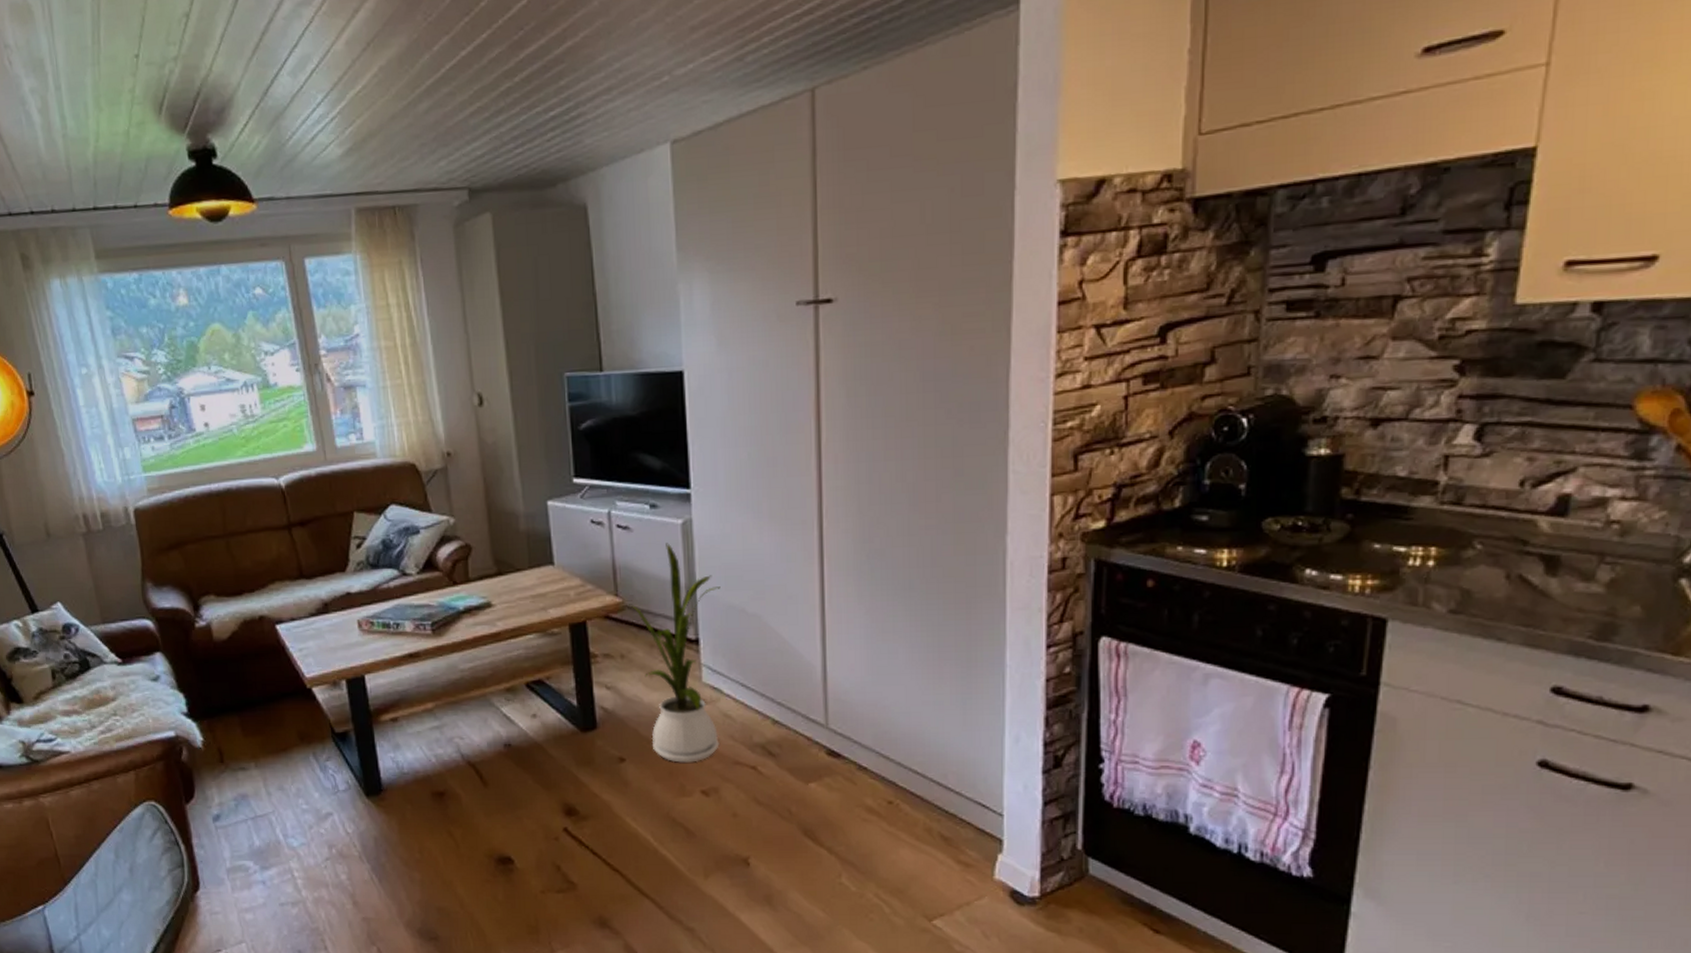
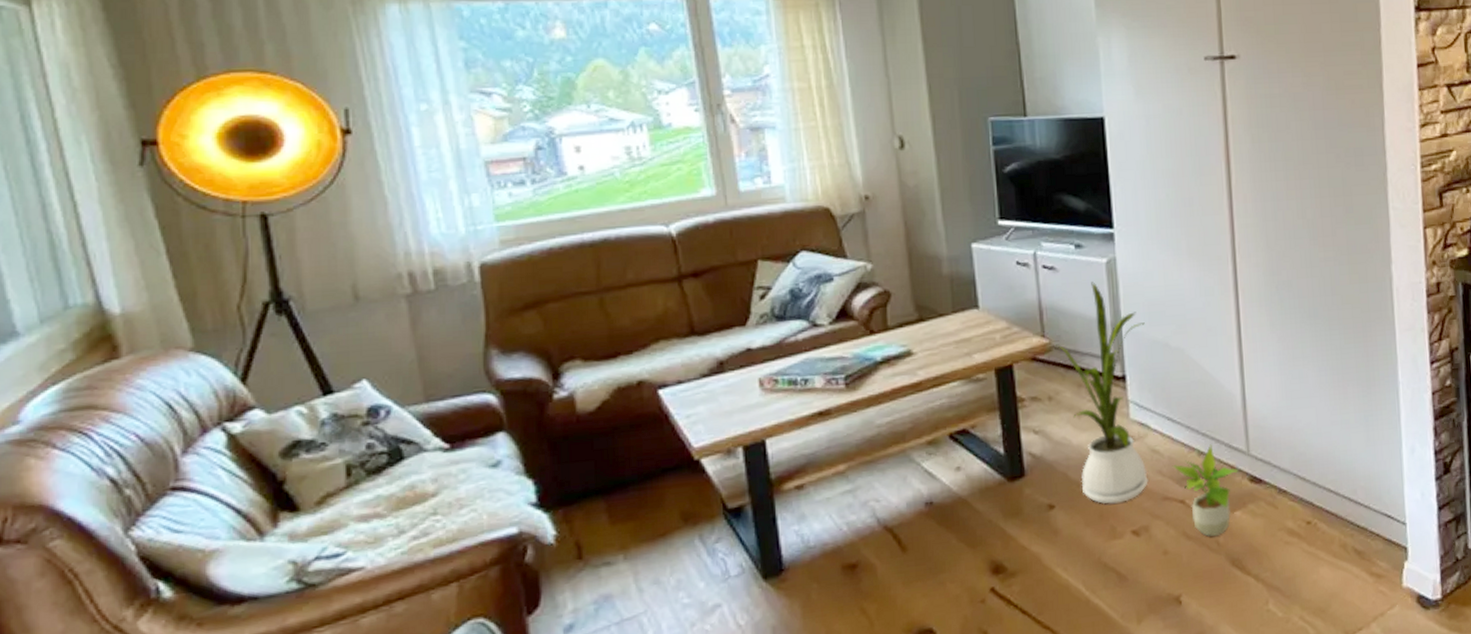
potted plant: none [744,714,815,804] -> present [1172,444,1239,537]

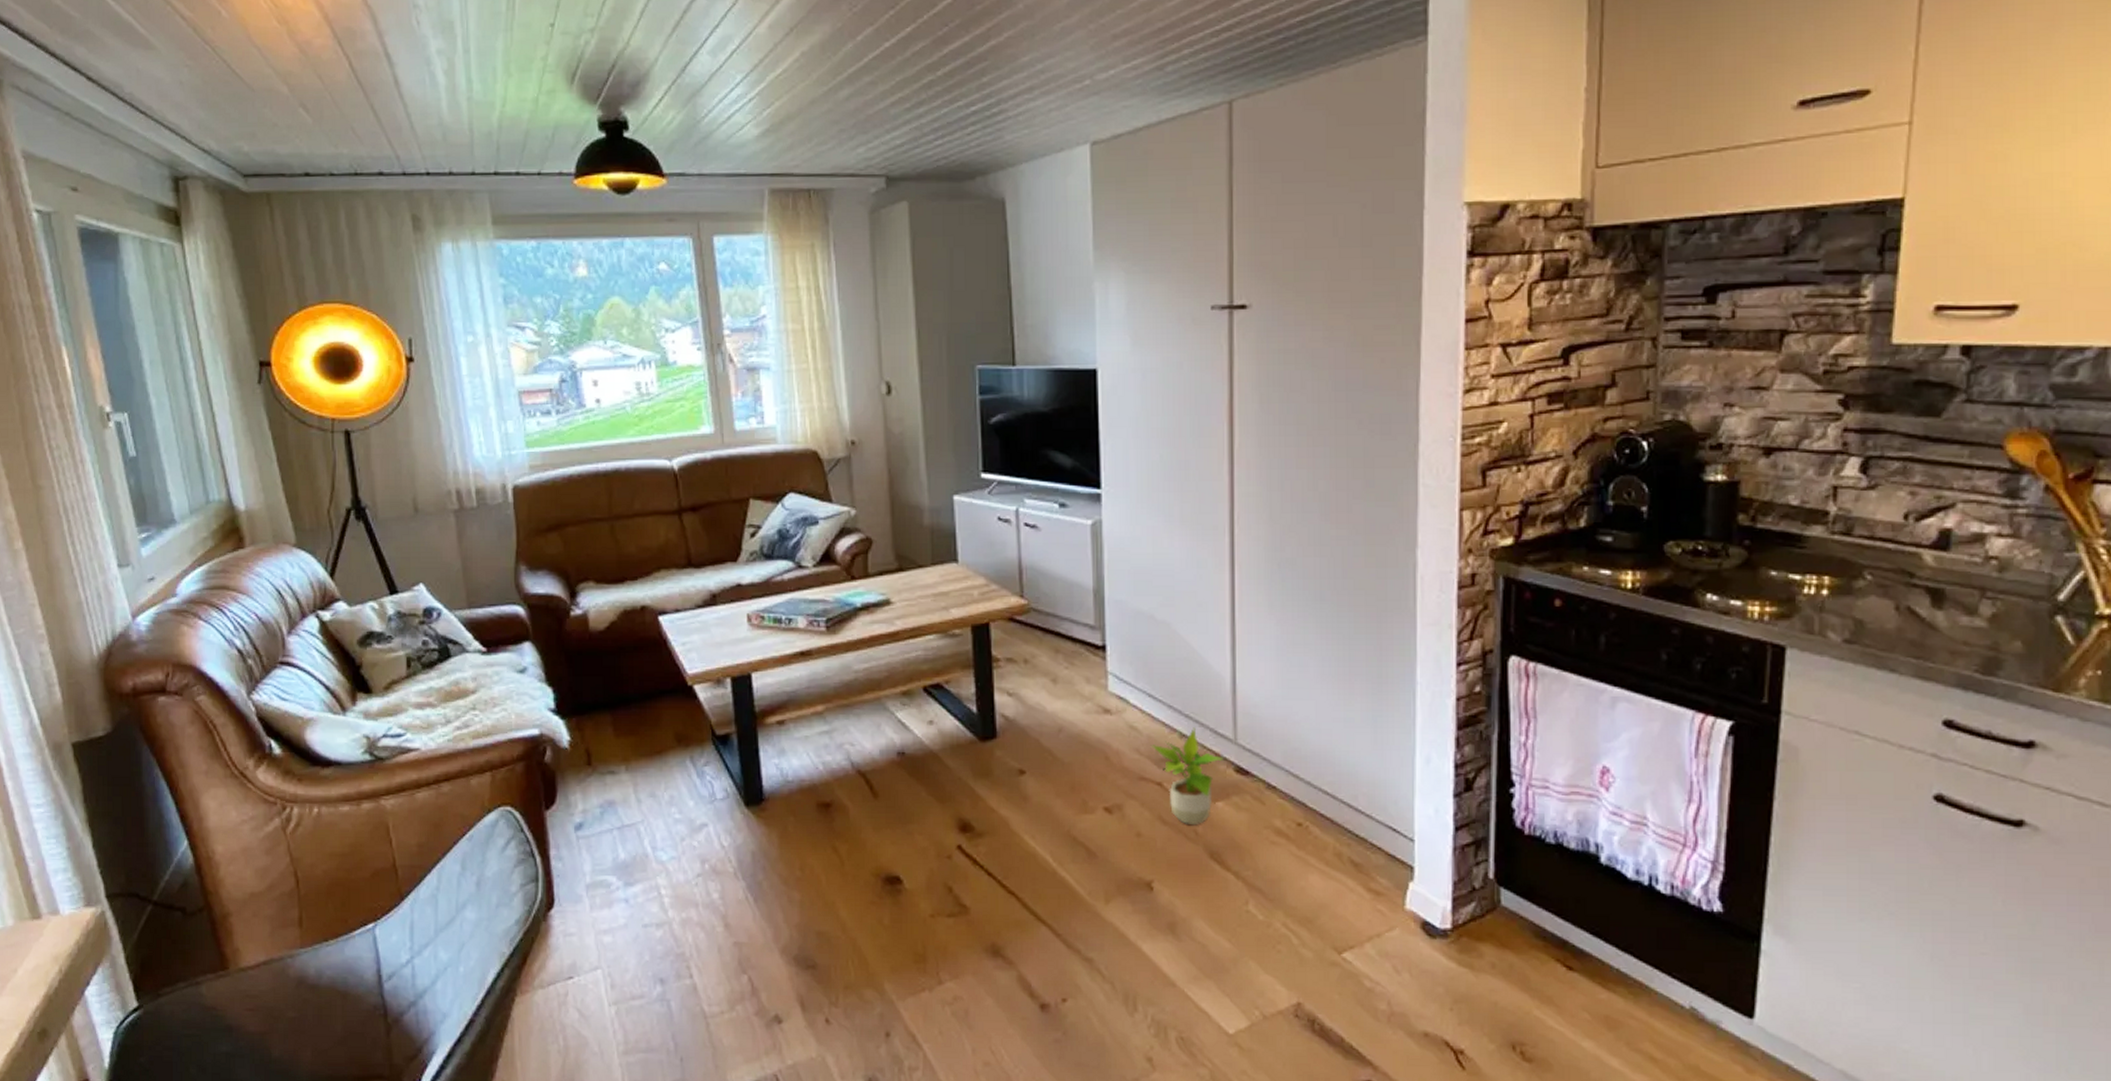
house plant: present [1056,282,1148,504] -> none [1034,544,1129,777]

